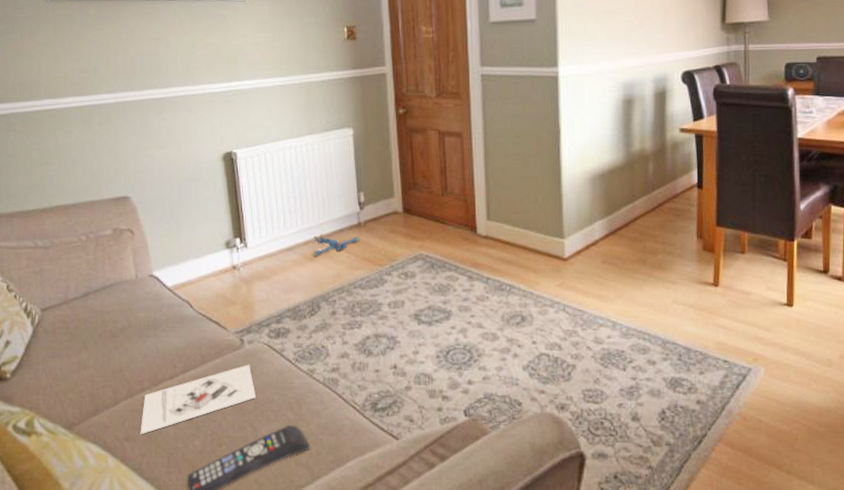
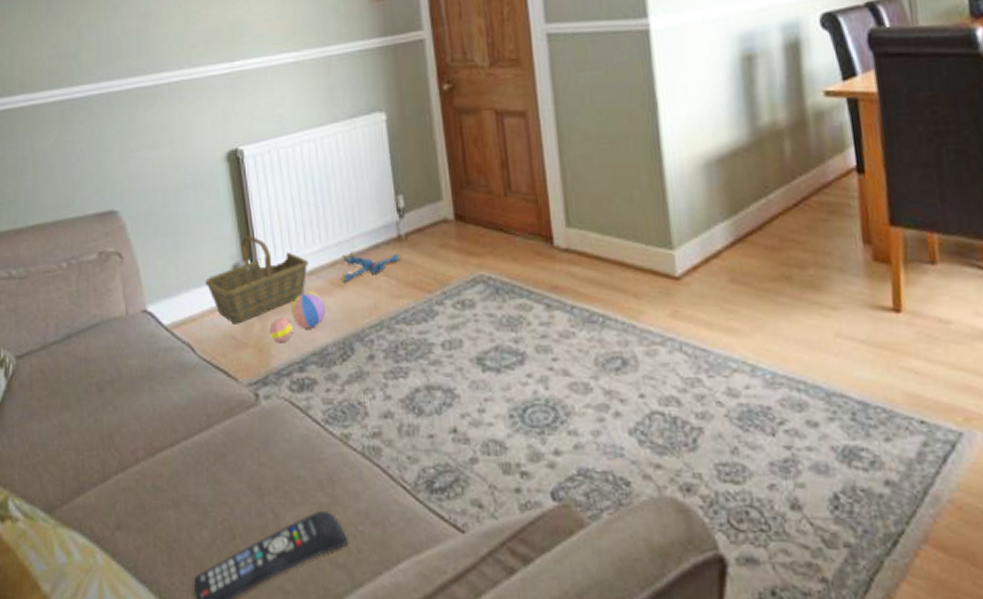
architectural model: present [140,364,257,435] -> none [134,427,278,522]
basket: none [202,219,287,287] -> present [205,235,308,324]
ball: none [253,263,300,302] -> present [269,292,327,343]

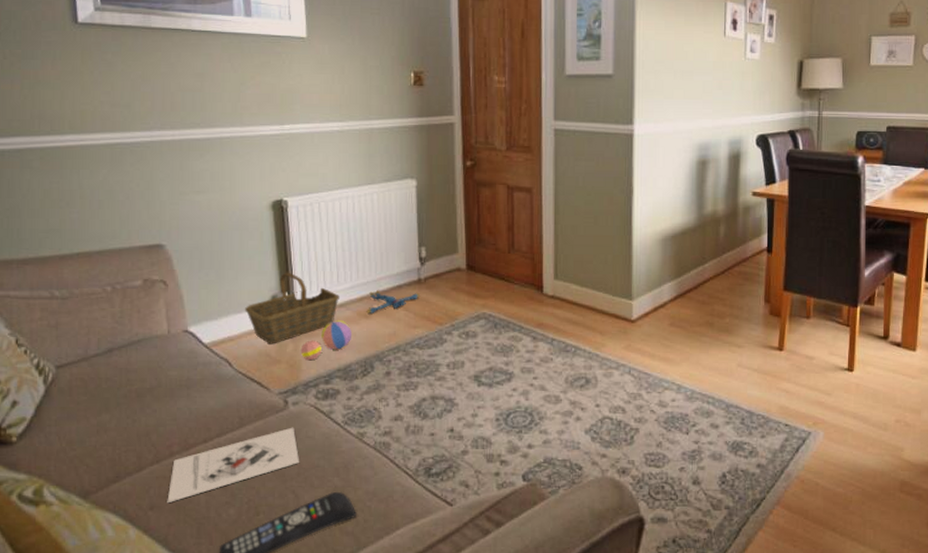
architectural model: none [134,427,278,522] -> present [167,427,300,504]

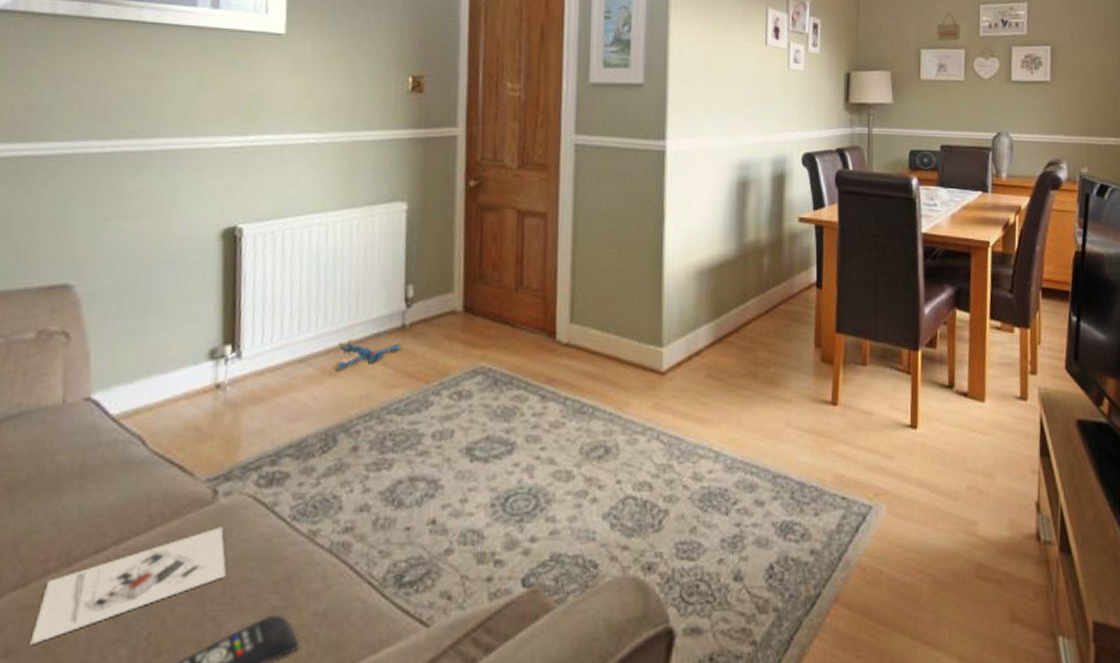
basket: present [245,272,339,344] -> none [172,318,300,414]
ball: present [300,320,353,361] -> none [241,380,313,435]

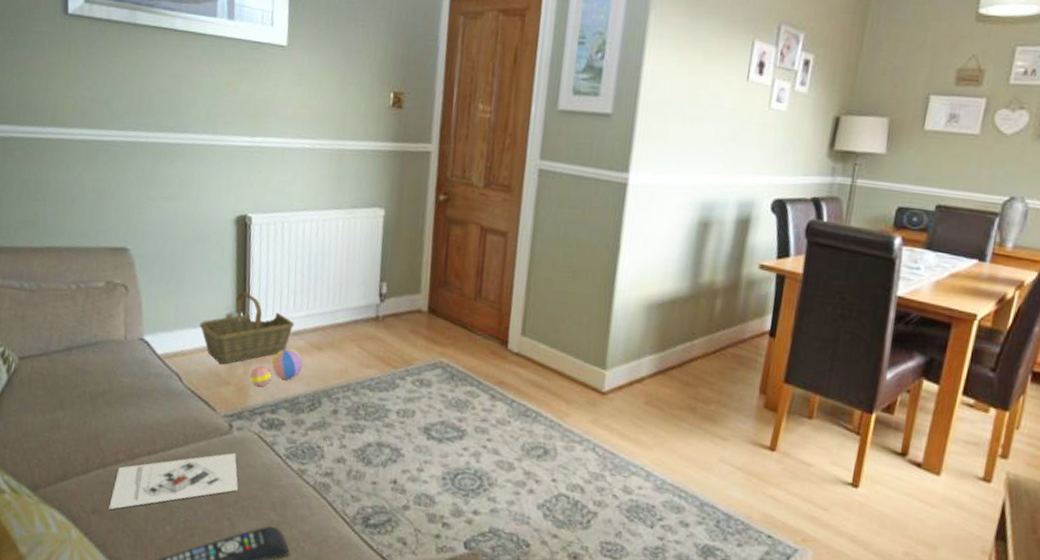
basket: none [172,318,300,414] -> present [200,291,294,365]
ball: none [241,380,313,435] -> present [250,348,303,387]
plush toy: present [333,338,403,370] -> none [319,321,376,347]

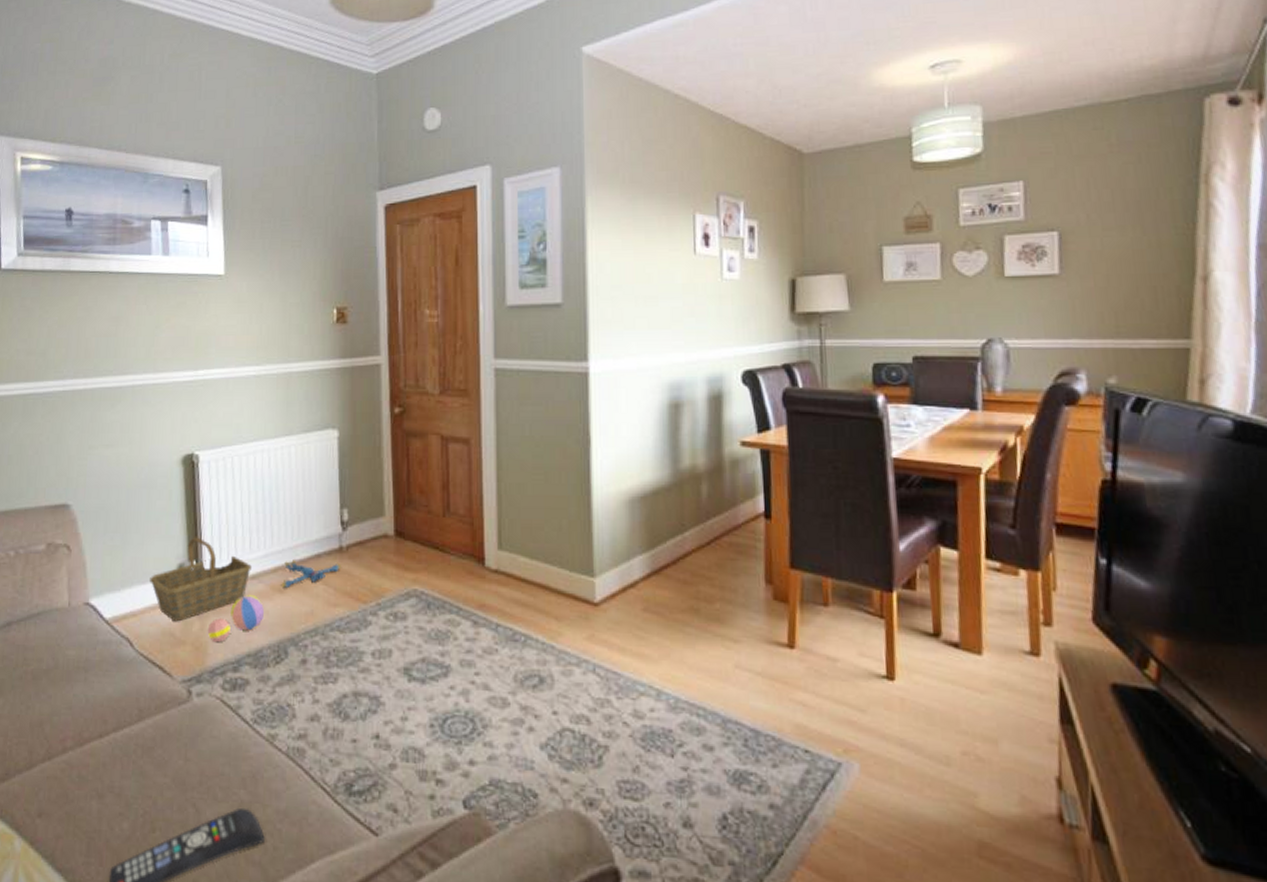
architectural model: present [108,452,239,510] -> none [56,723,203,811]
plush toy: none [319,321,376,347] -> present [281,558,341,588]

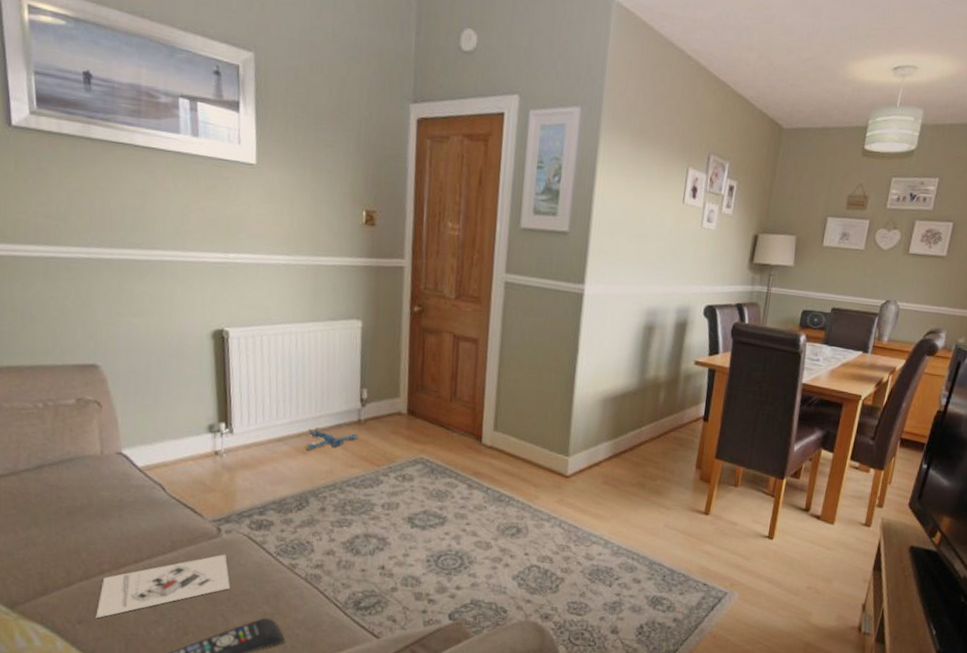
architectural model: none [56,723,203,811] -> present [95,554,231,619]
basket: present [150,537,252,622] -> none [181,403,278,473]
ball: present [207,595,265,643] -> none [236,454,289,492]

